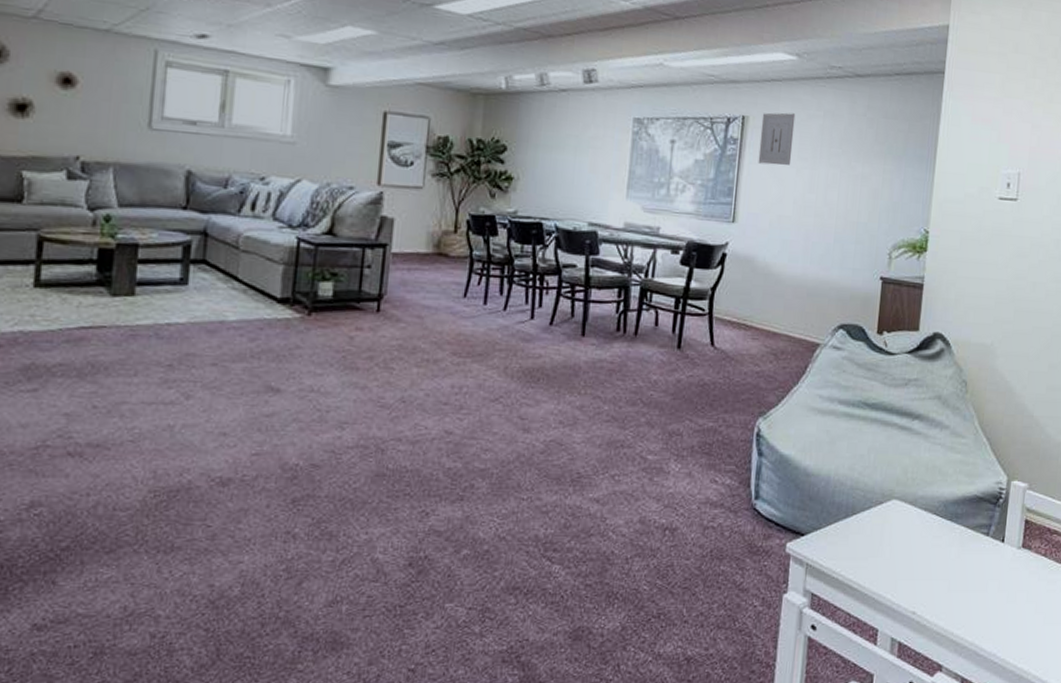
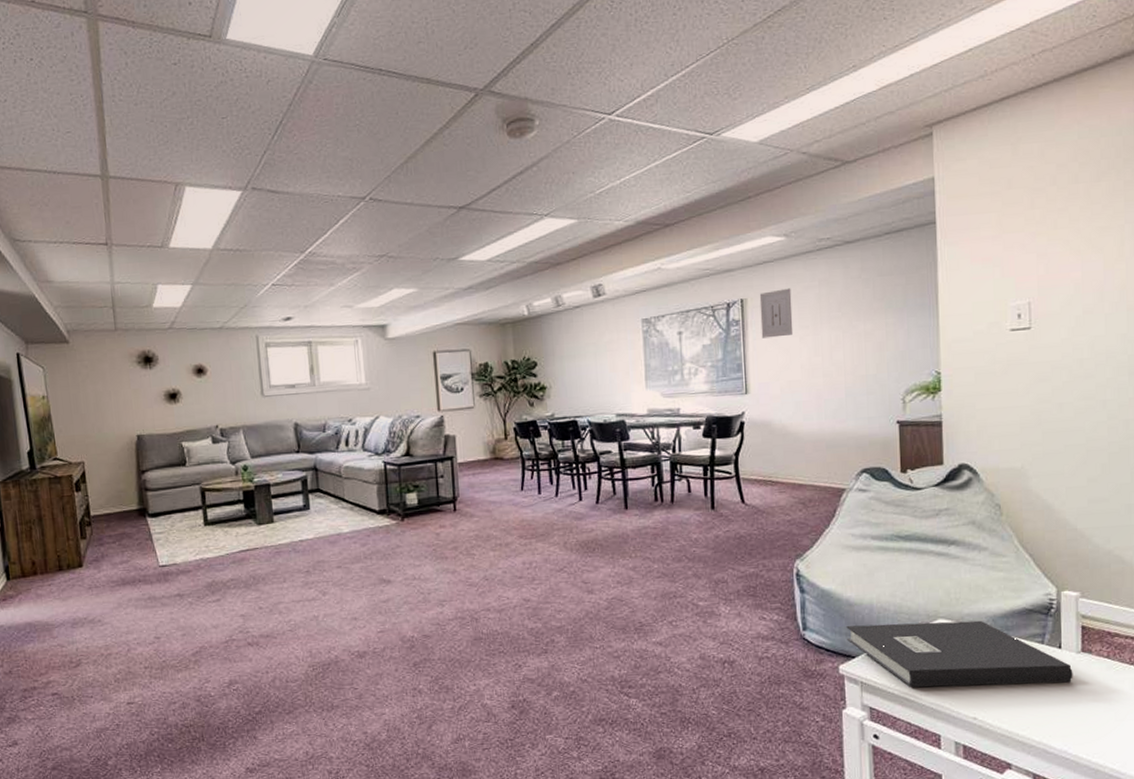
book: none [798,499,1012,580] -> present [846,620,1073,687]

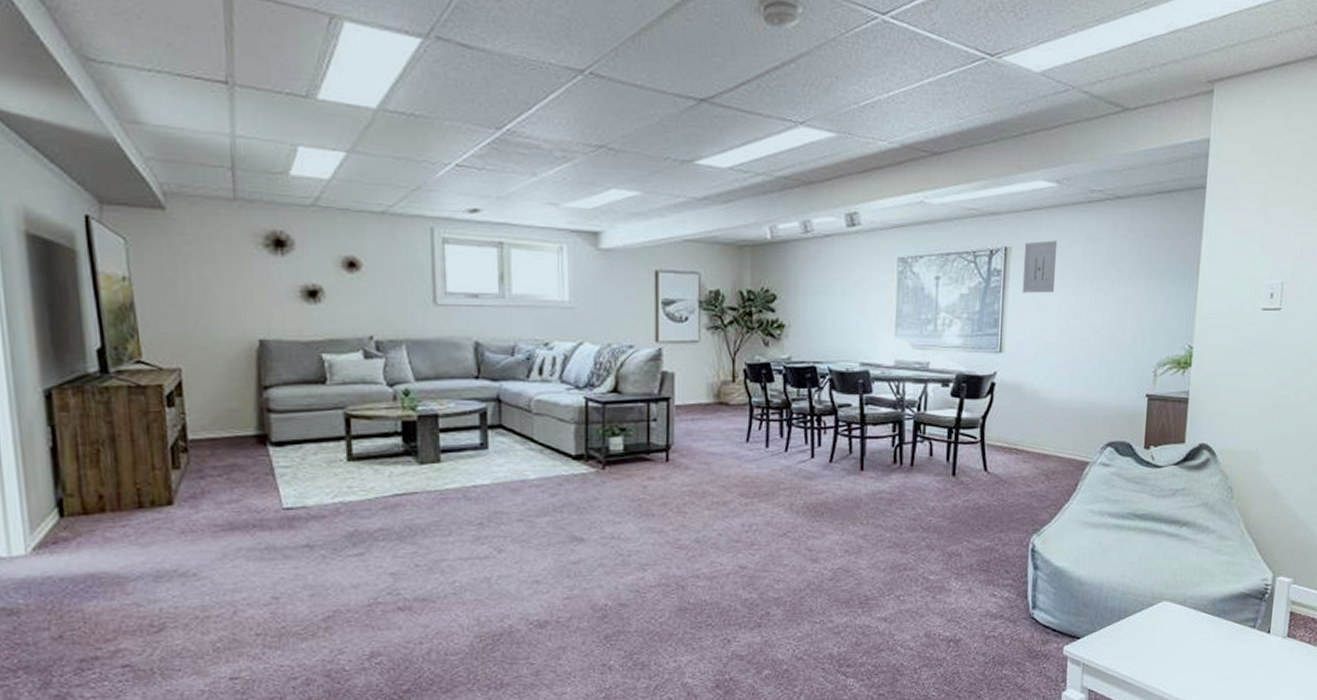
book: present [846,620,1073,687] -> none [1074,603,1278,670]

